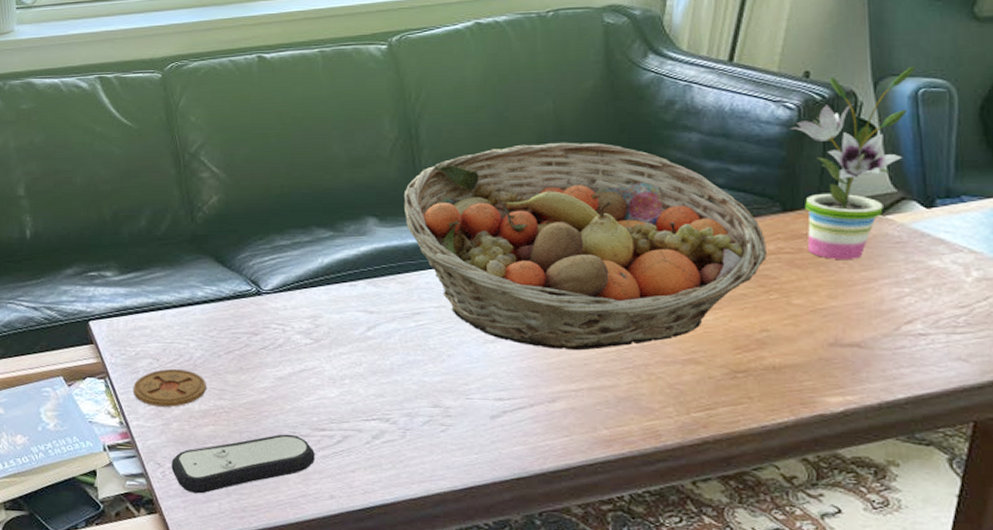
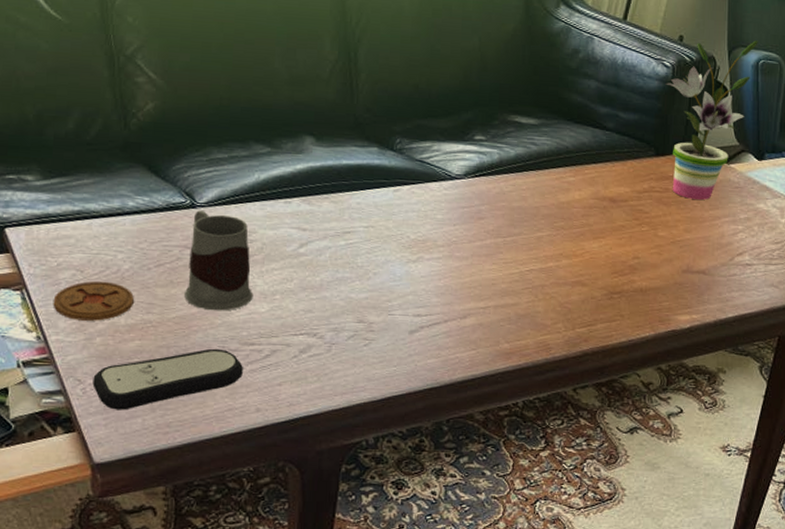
mug: none [254,297,322,397] -> present [184,210,254,311]
fruit basket: present [403,142,768,351] -> none [340,77,643,272]

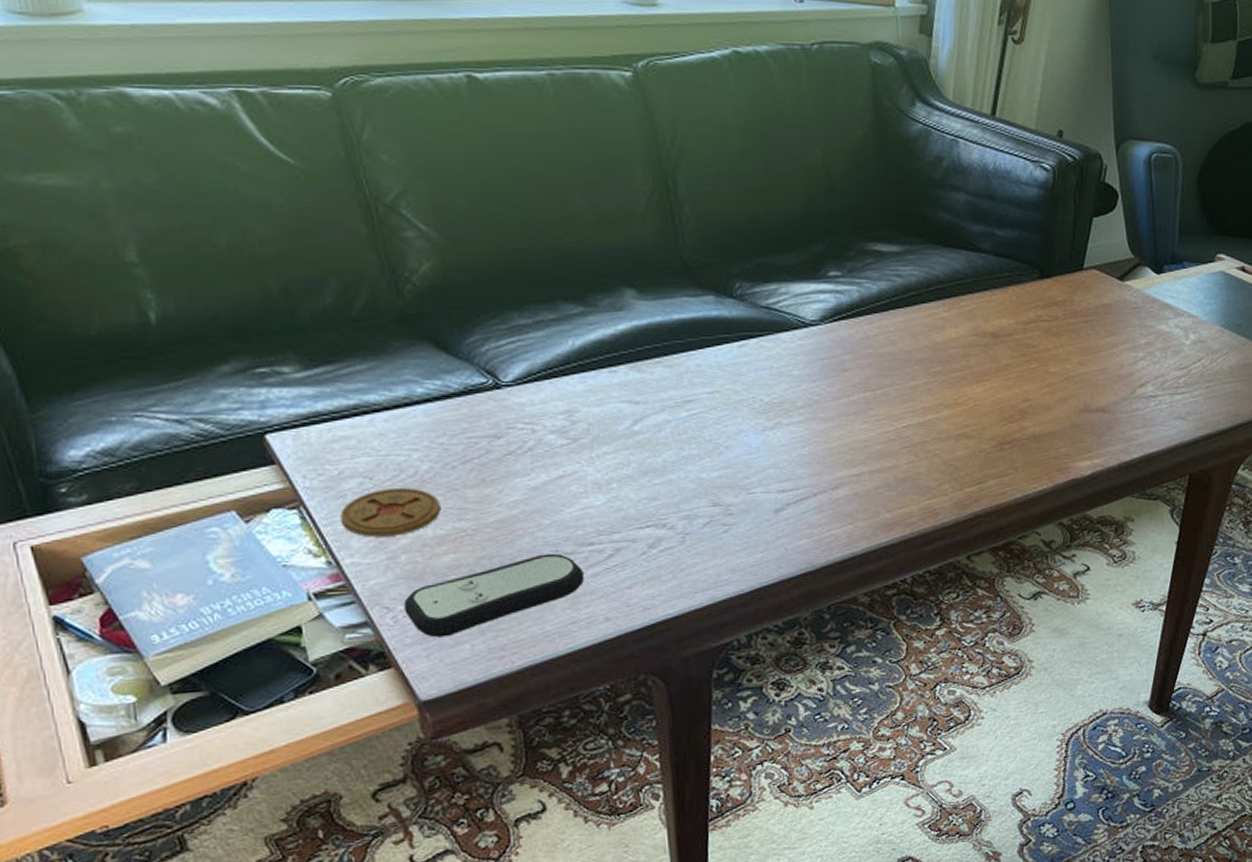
mug: present [184,210,254,311] -> none [500,391,585,510]
potted plant: present [665,40,758,200] -> none [1046,130,1149,326]

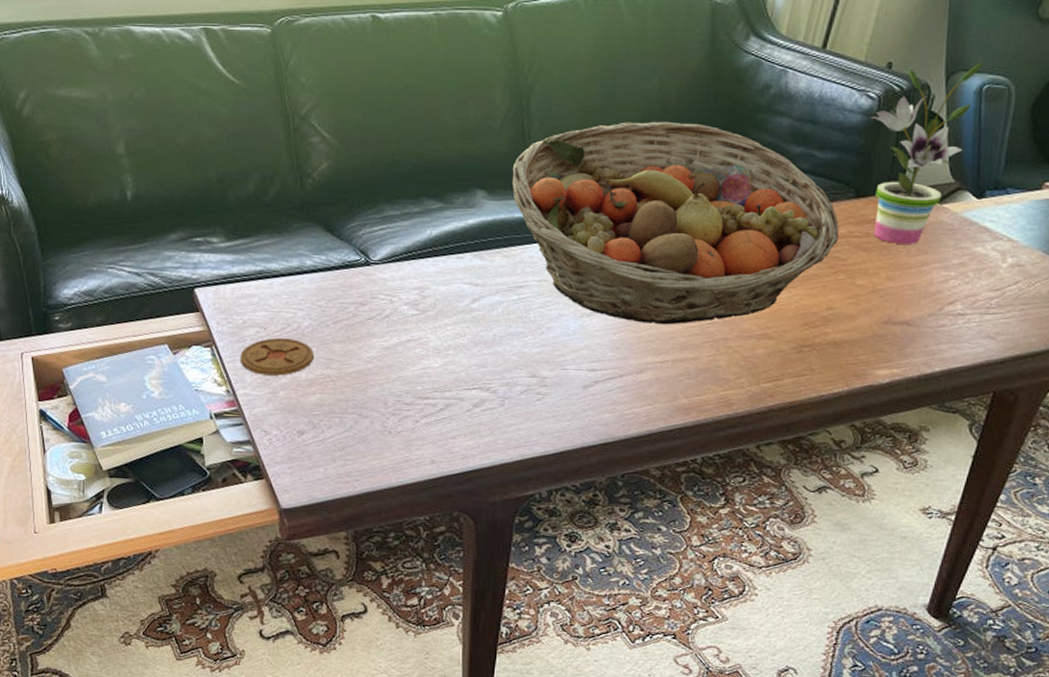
remote control: present [404,553,584,638] -> none [278,402,418,460]
fruit basket: none [664,200,1029,433] -> present [512,121,840,325]
potted plant: none [1046,130,1149,326] -> present [869,63,983,244]

